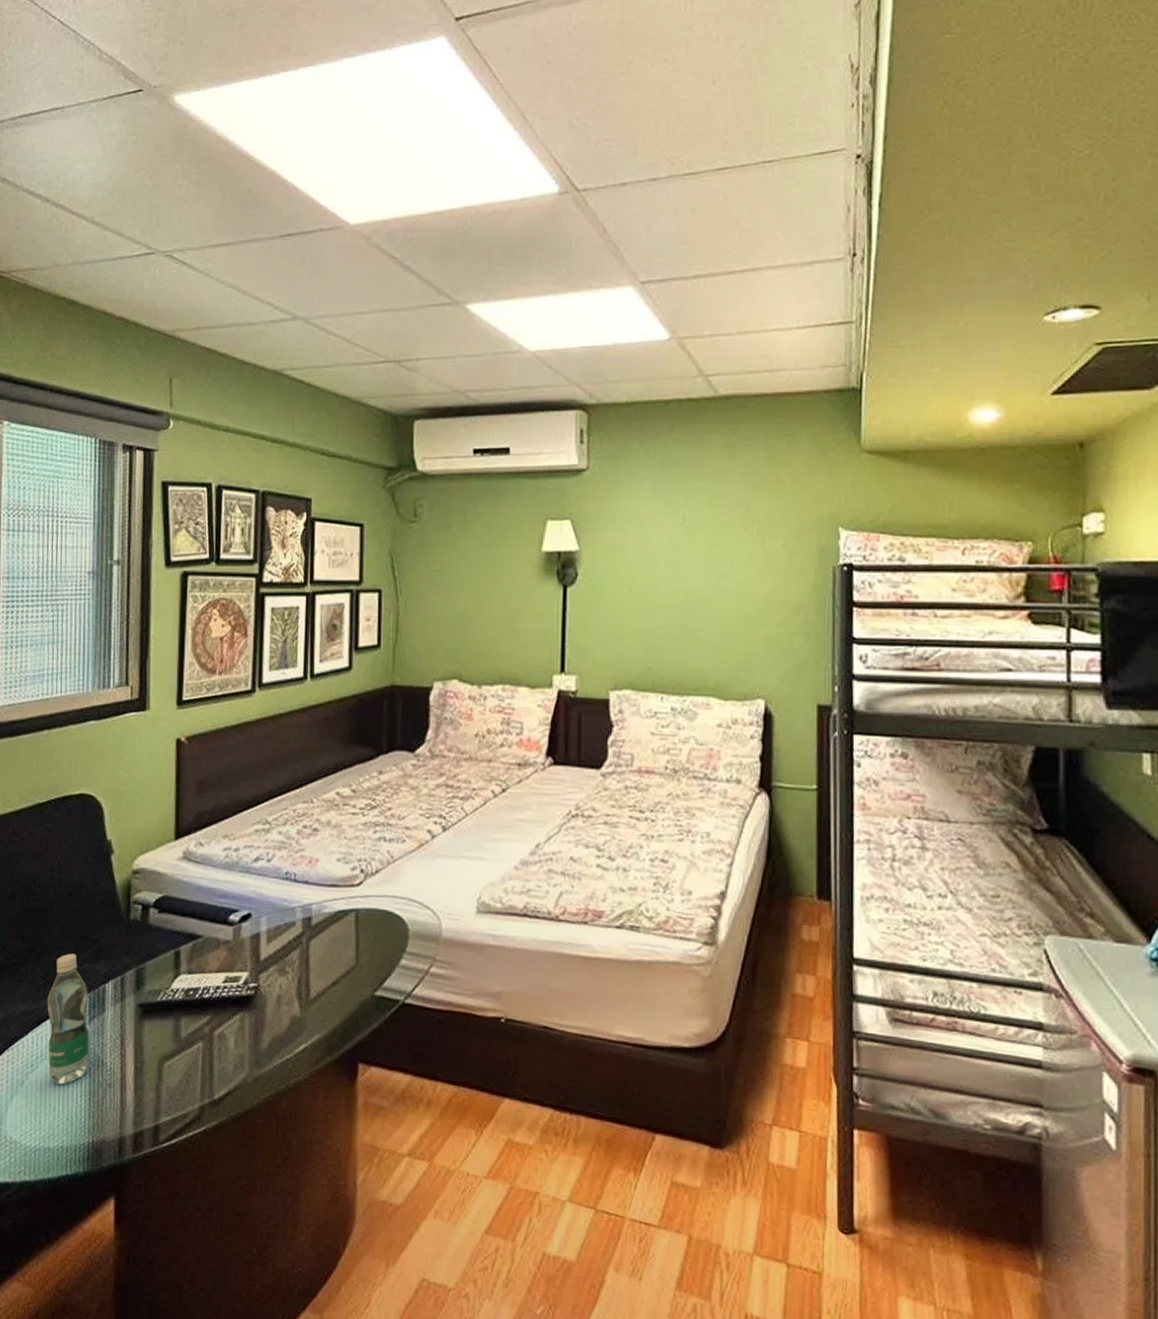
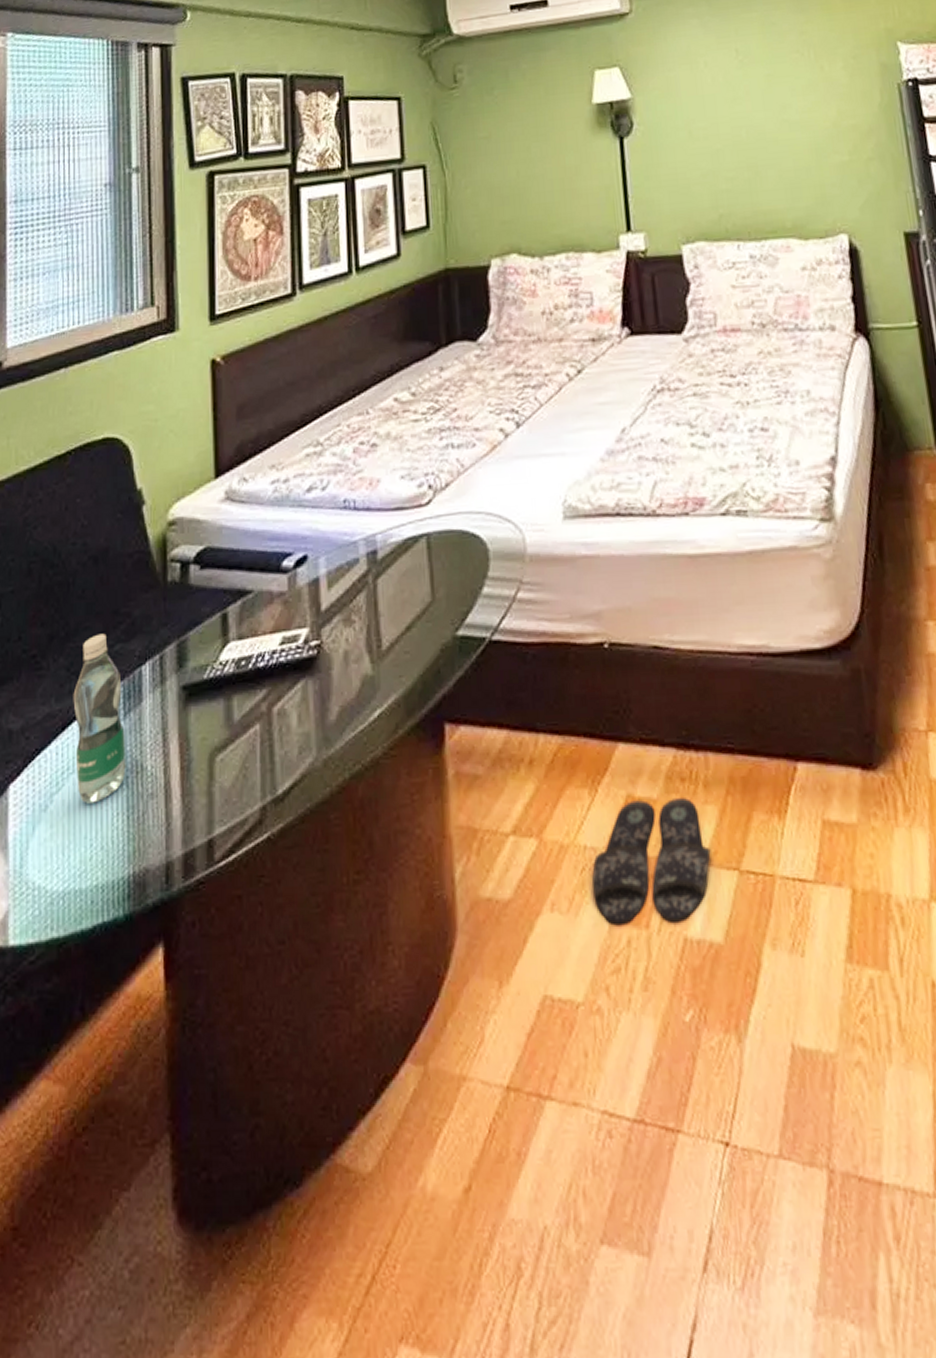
slippers: none [471,1144,573,1241] -> present [592,797,711,926]

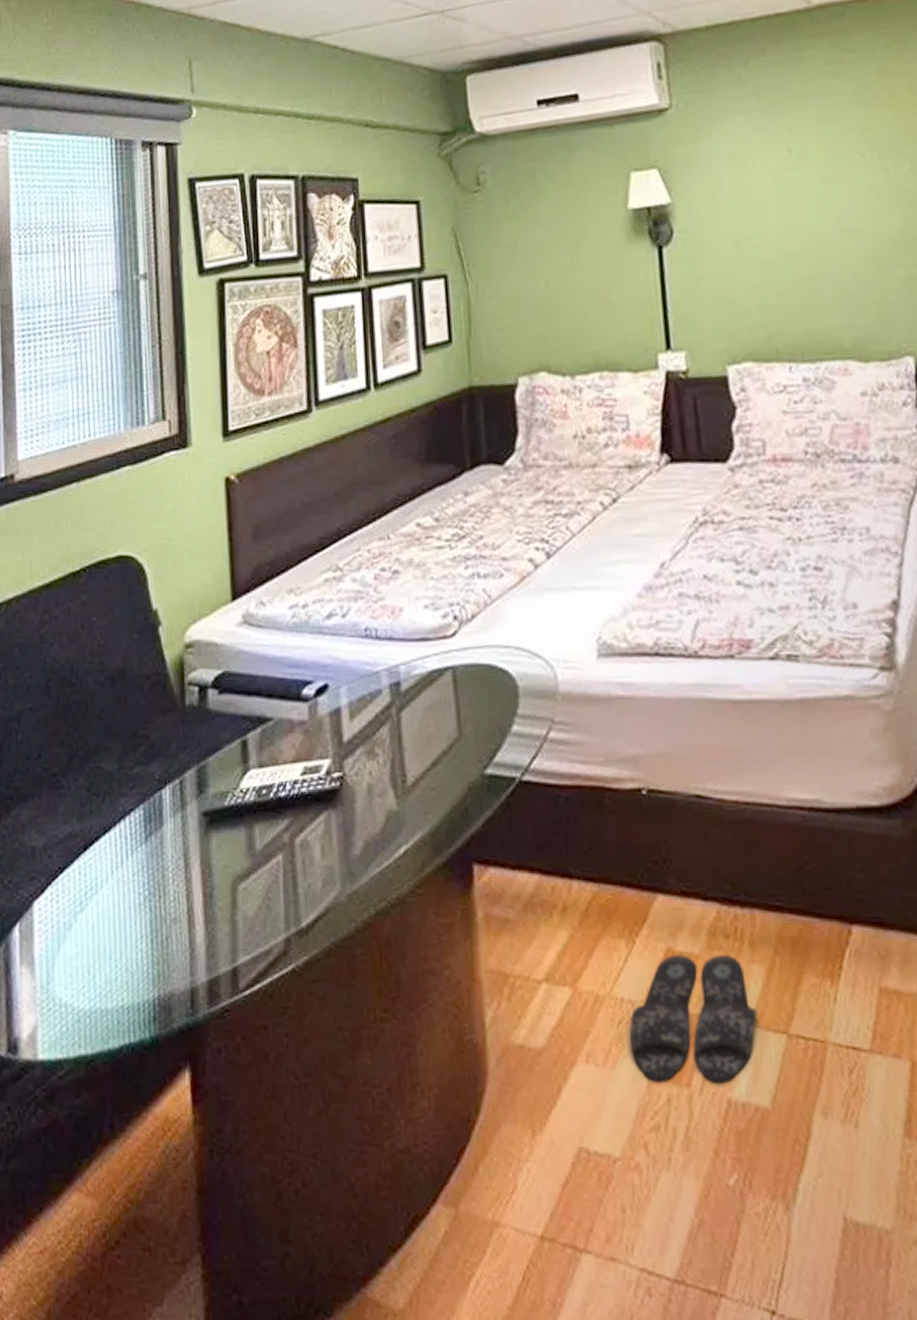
bottle: present [73,633,126,804] -> none [94,755,149,925]

